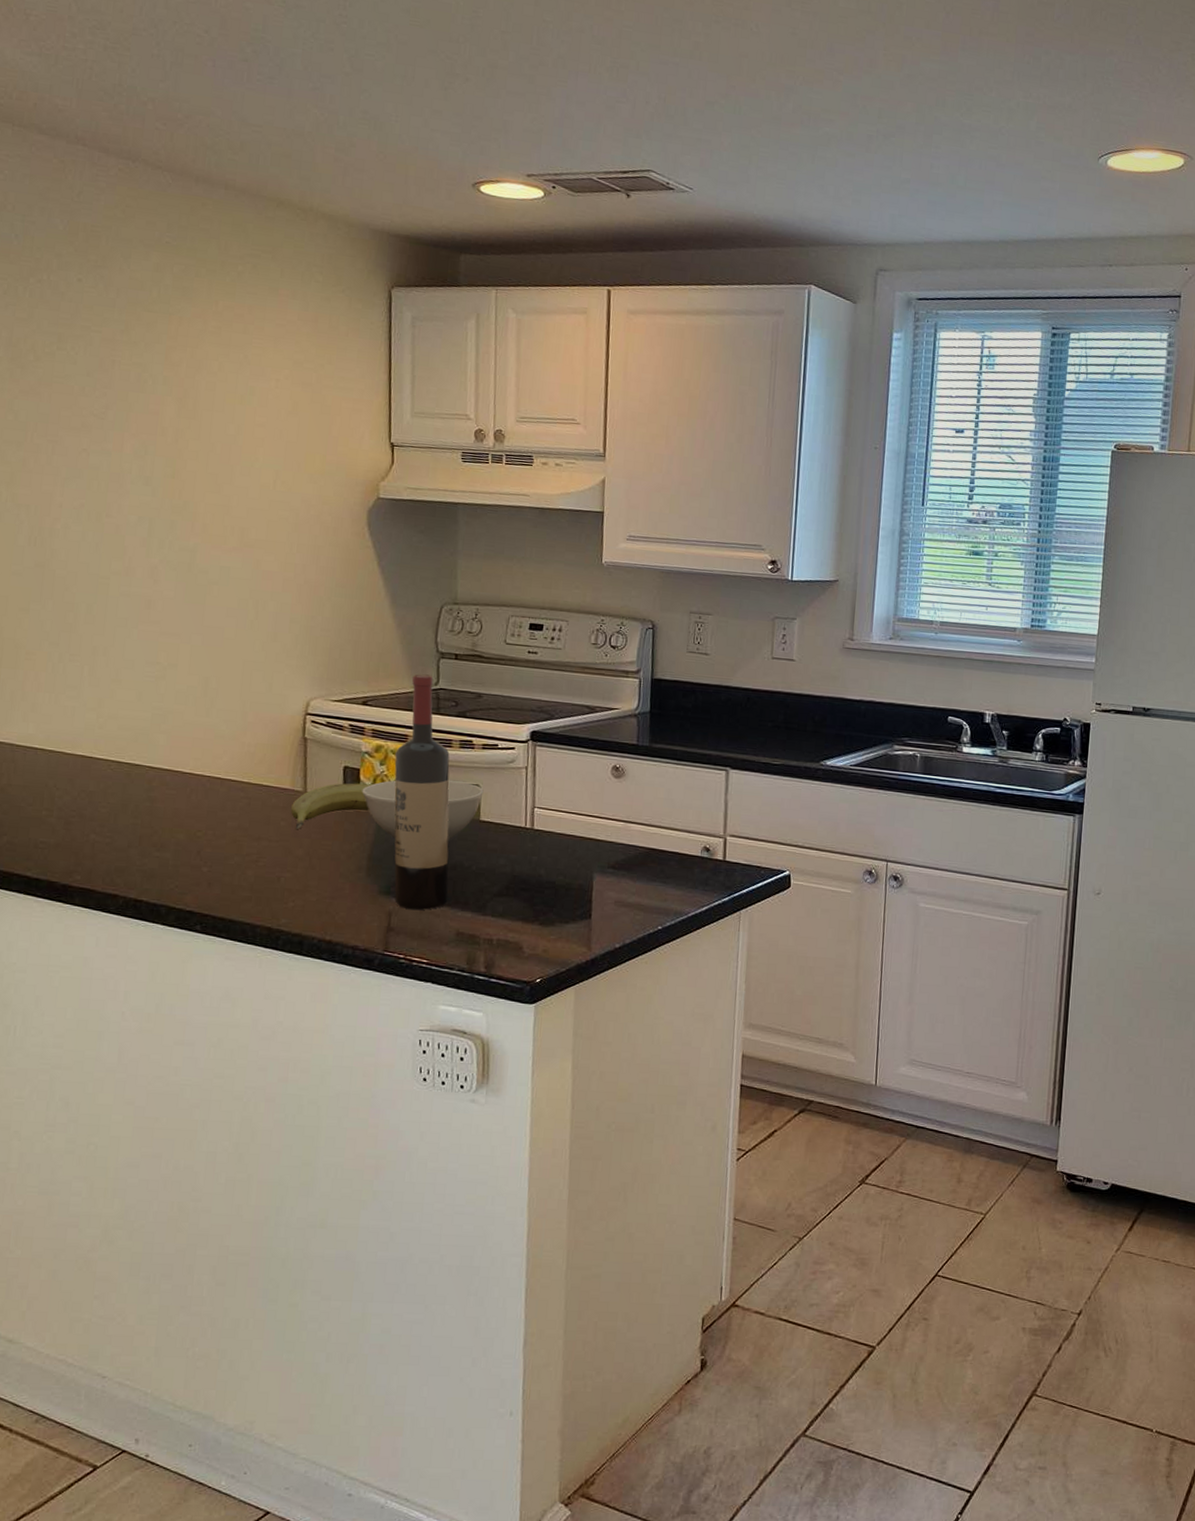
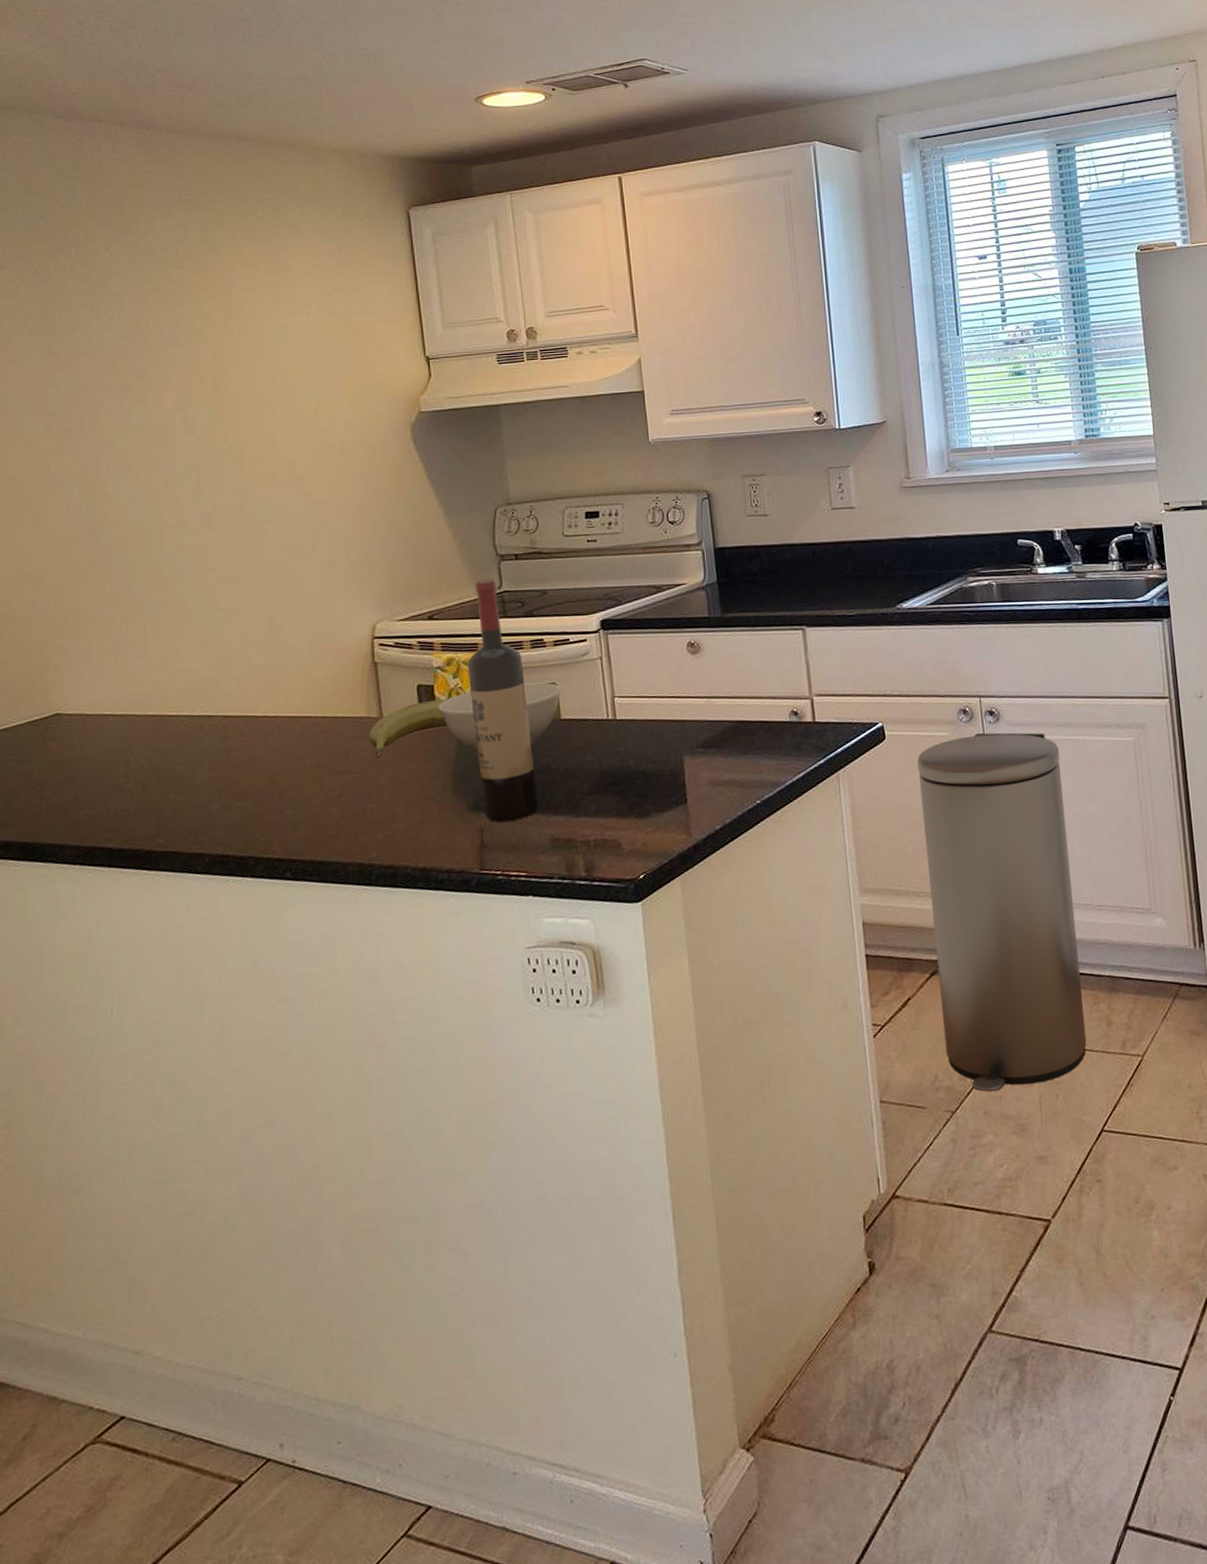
pedal bin: none [802,895,955,1226] -> present [917,732,1087,1092]

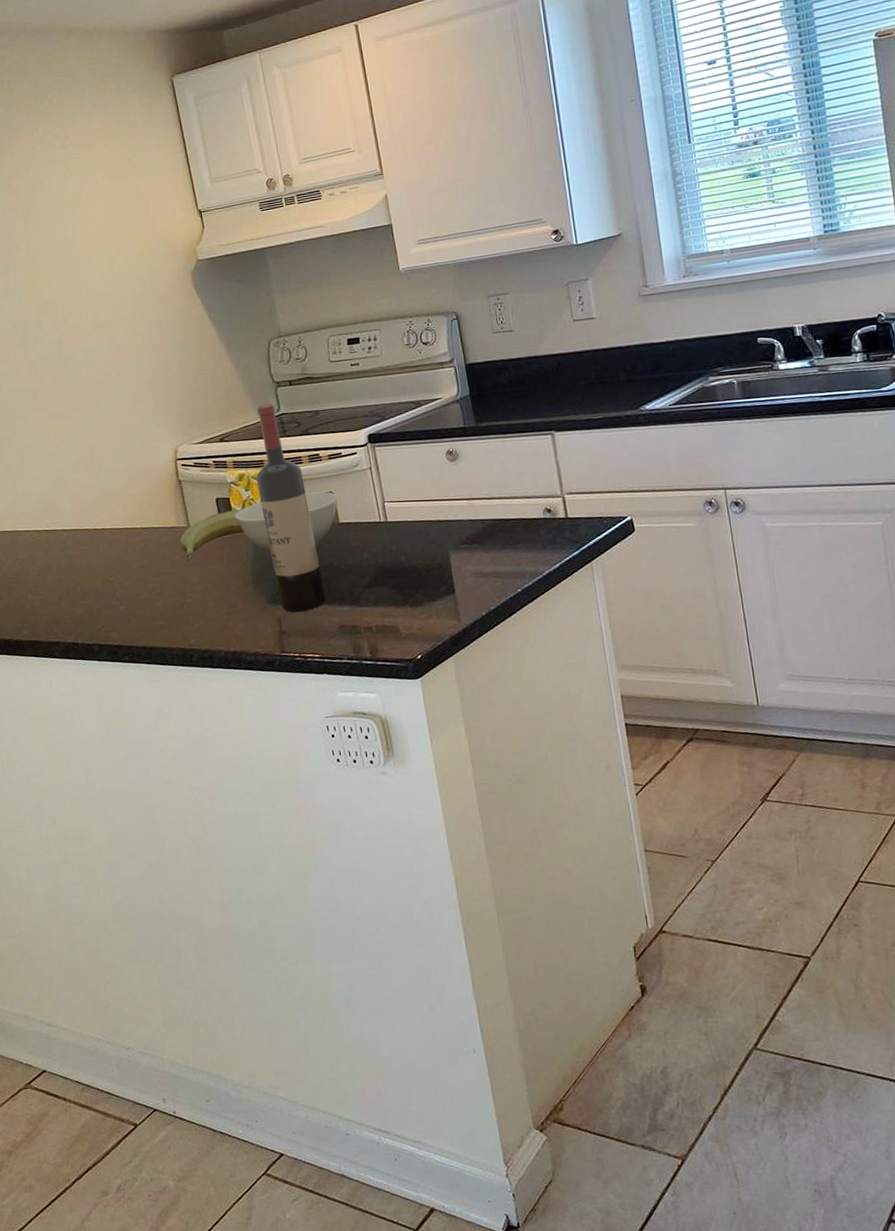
pedal bin: present [917,732,1087,1092] -> none [666,520,841,845]

